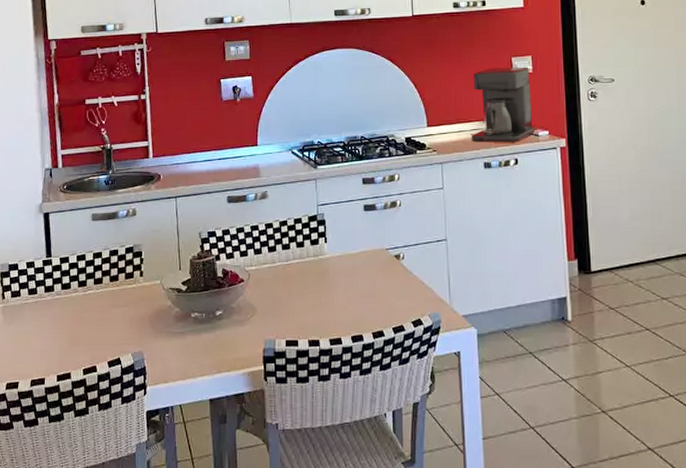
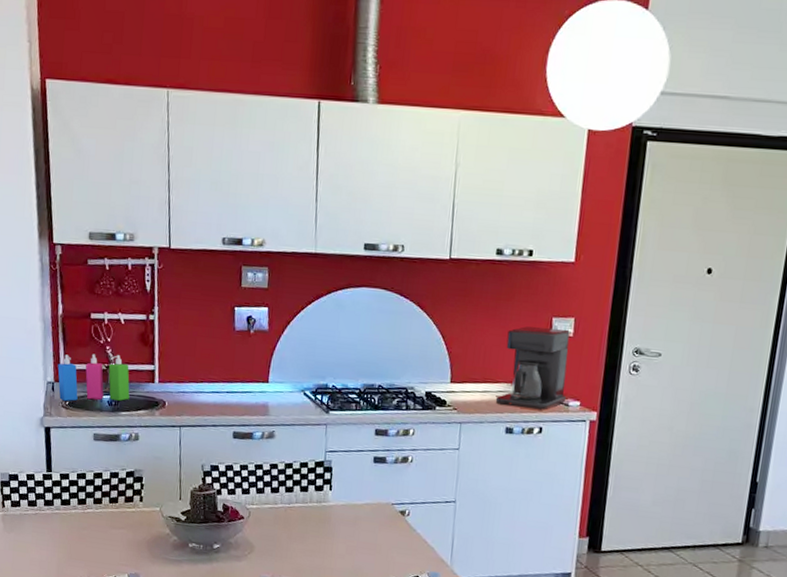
soap dispenser: none [55,135,126,186] -> present [58,354,130,402]

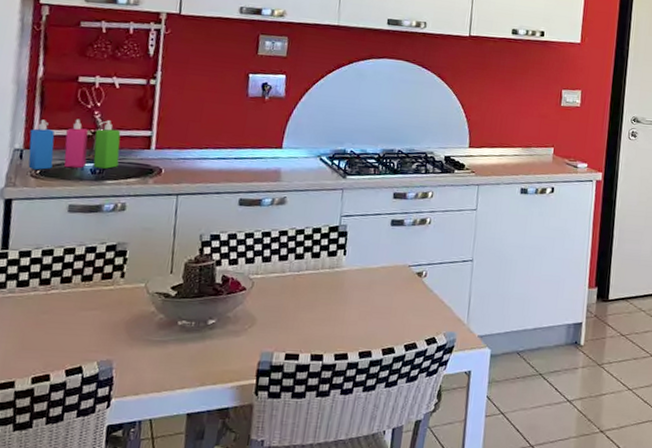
coffee maker: present [495,326,570,411] -> none [511,97,578,172]

